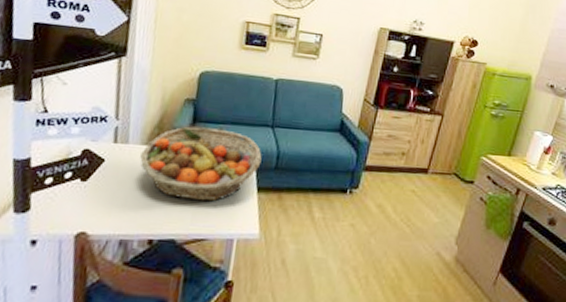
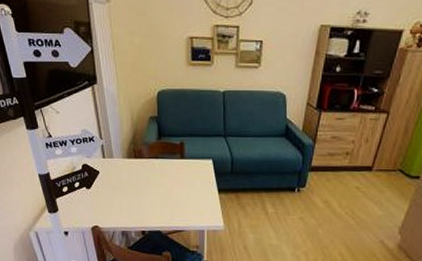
fruit basket: present [140,127,262,202] -> none [124,141,219,202]

